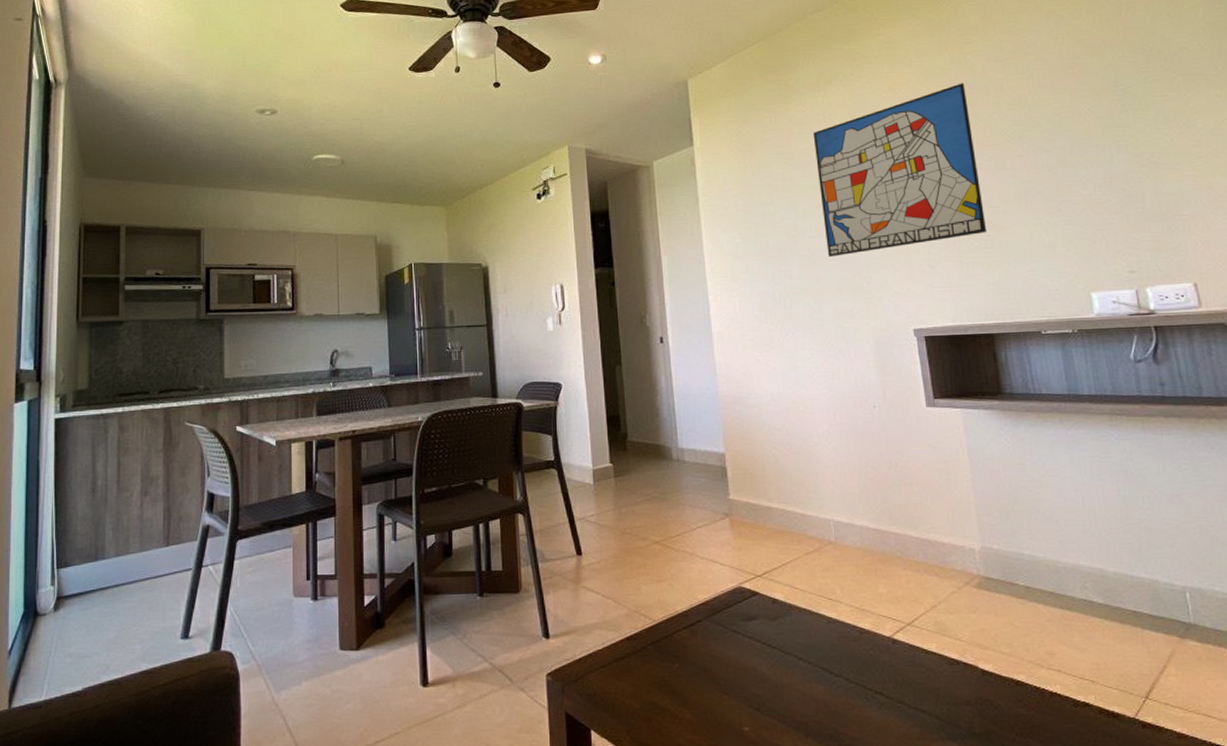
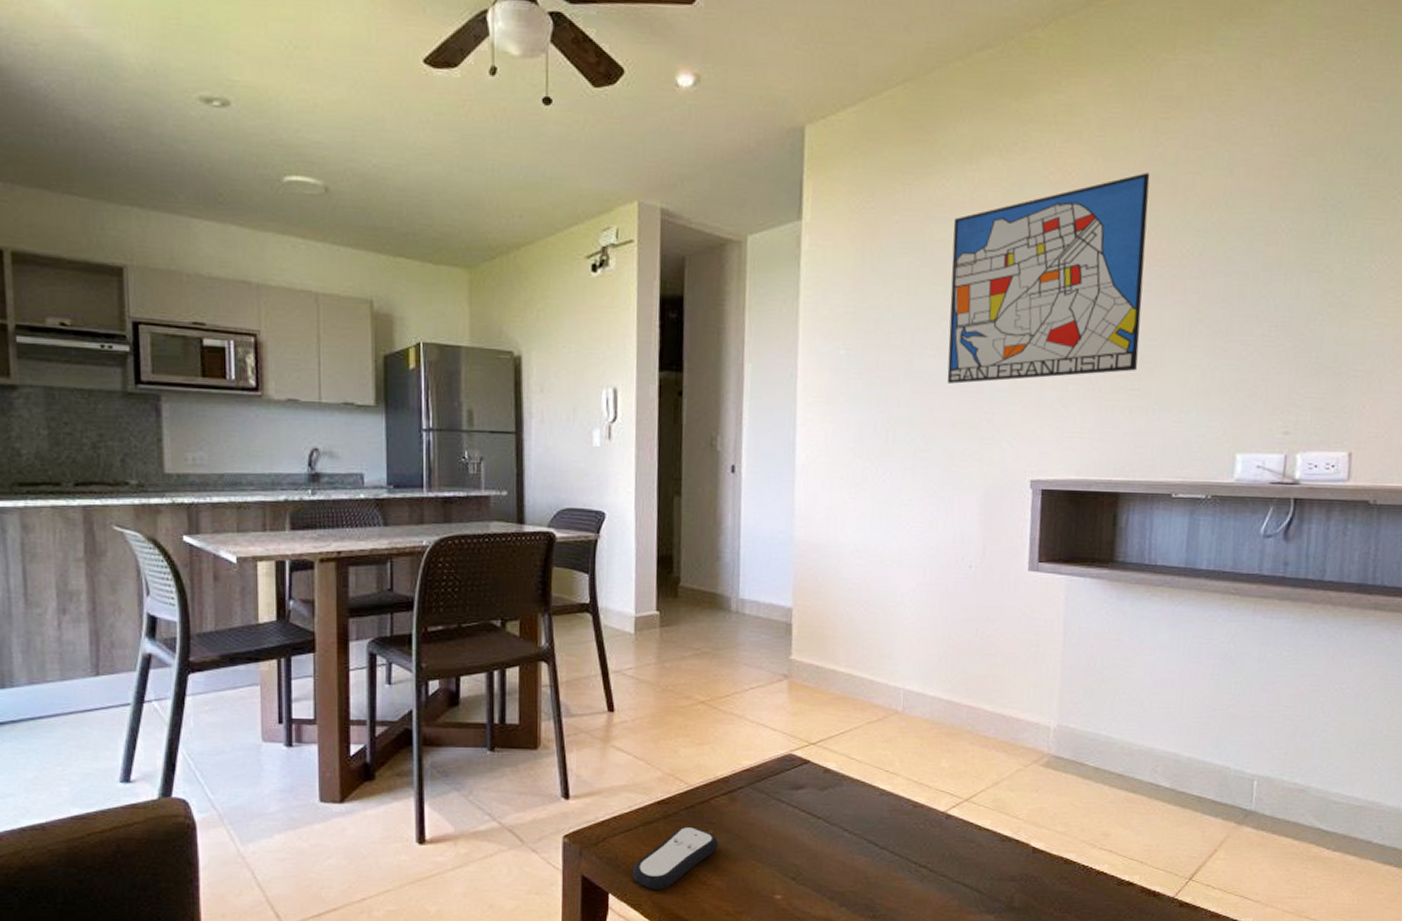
remote control: none [609,660,686,725] -> present [631,826,719,890]

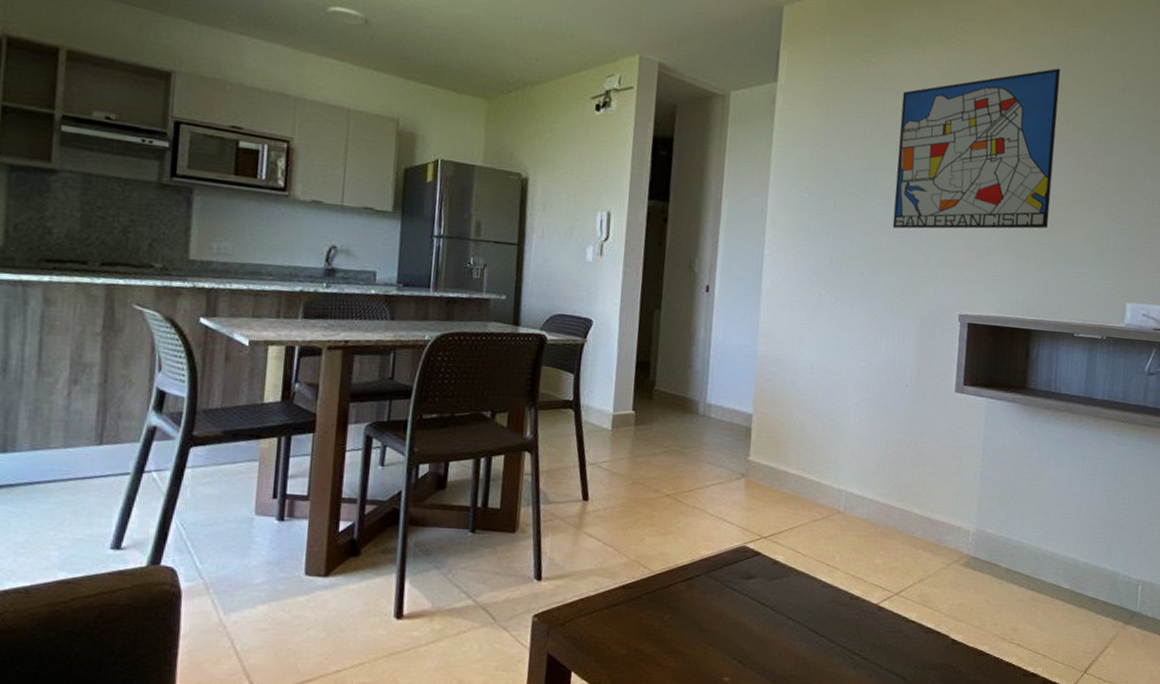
remote control: present [631,826,719,890] -> none [594,609,676,670]

